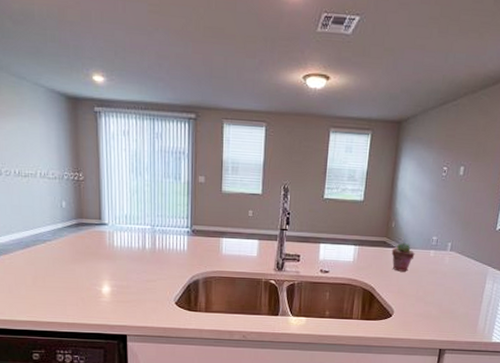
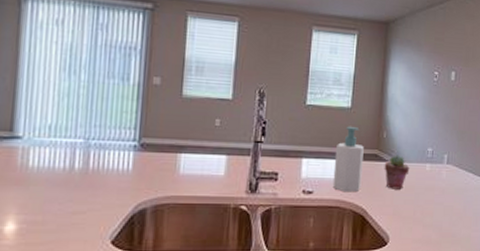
soap bottle: none [345,217,374,273] -> present [332,127,364,193]

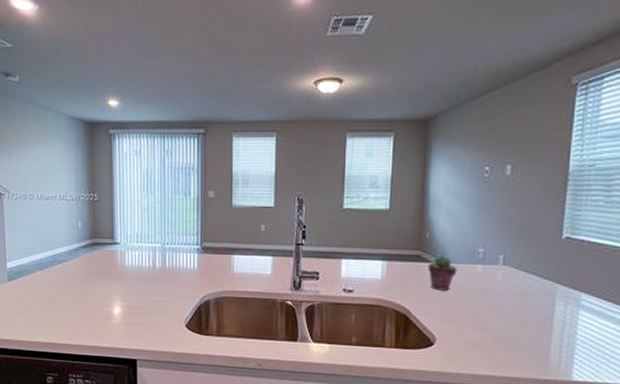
soap bottle: present [332,127,364,193] -> none [373,228,405,292]

